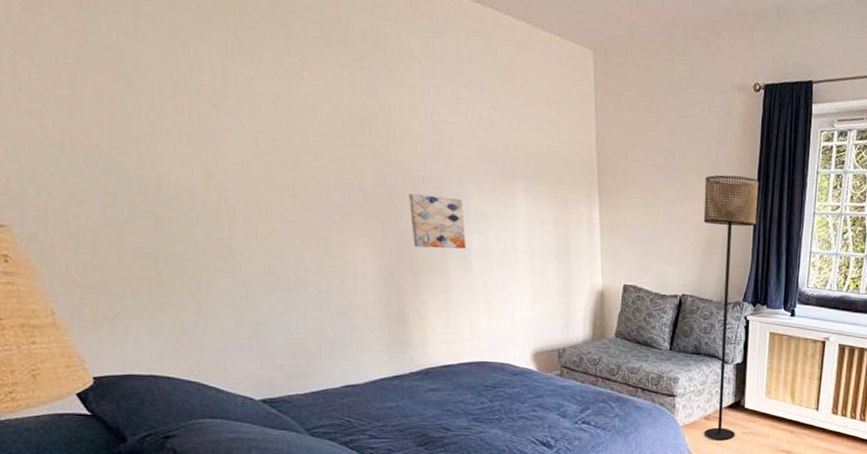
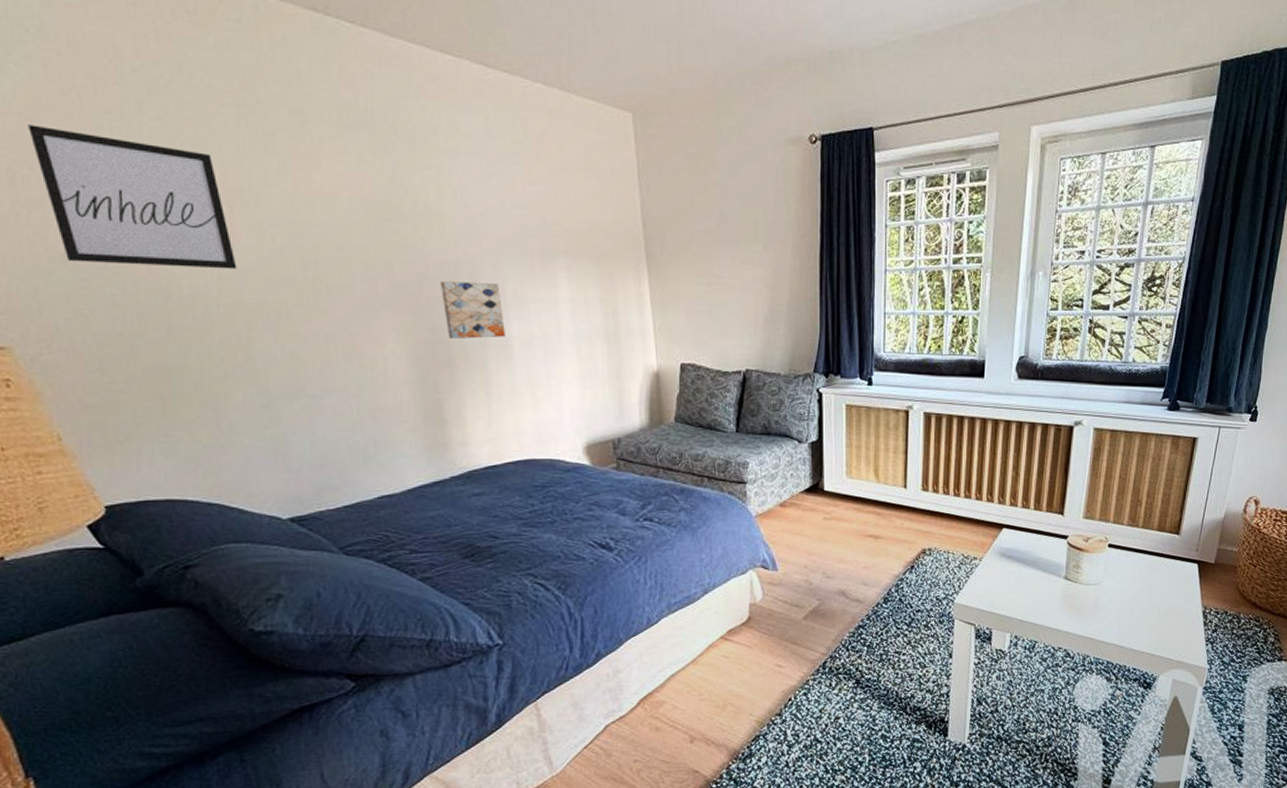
wall art: none [30,18,222,169] -> present [28,125,237,269]
floor lamp: present [703,175,759,441] -> none [763,236,823,529]

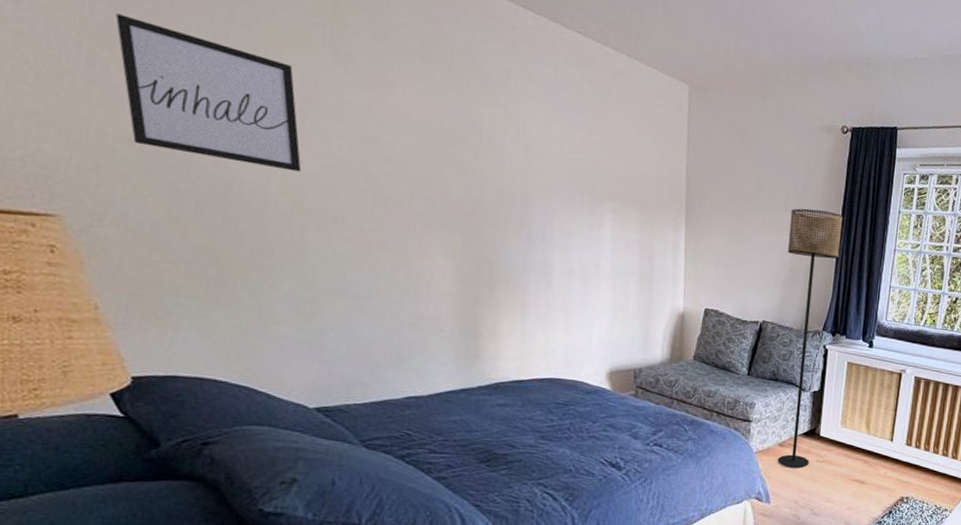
wall art: present [440,281,505,338] -> none [493,208,549,265]
floor lamp: none [763,236,823,529] -> present [777,208,843,468]

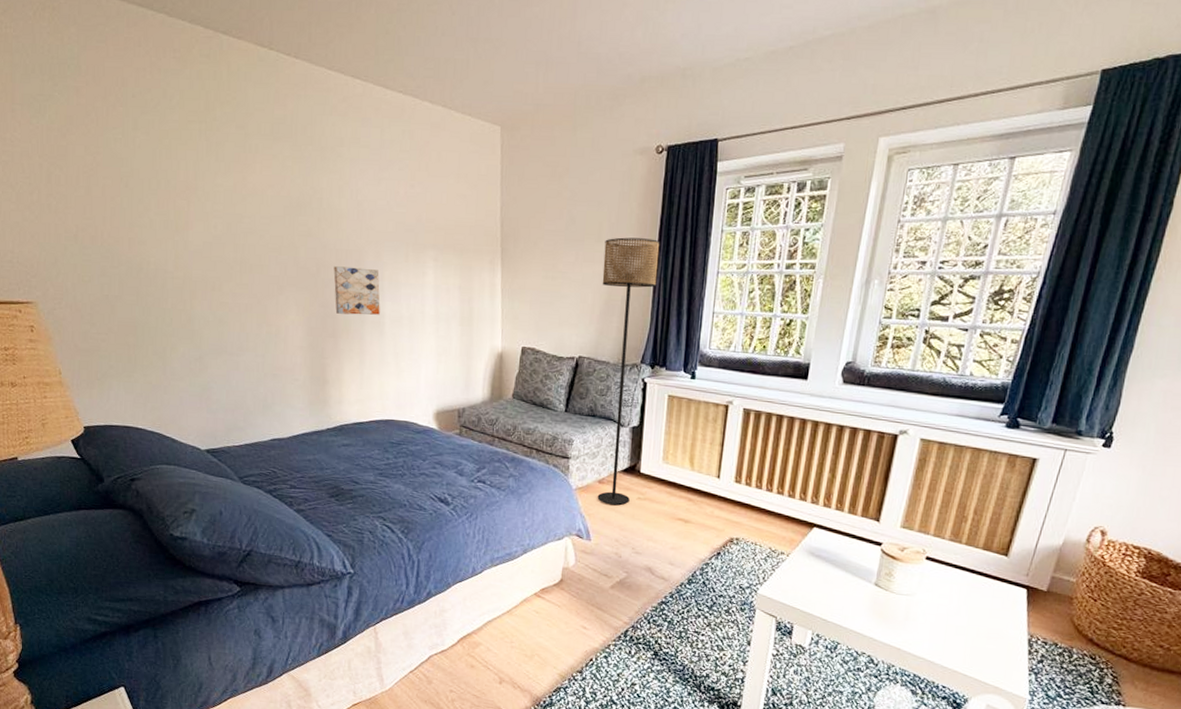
wall art: present [116,13,302,172] -> none [63,137,189,250]
wall art: none [493,208,549,265] -> present [333,266,380,315]

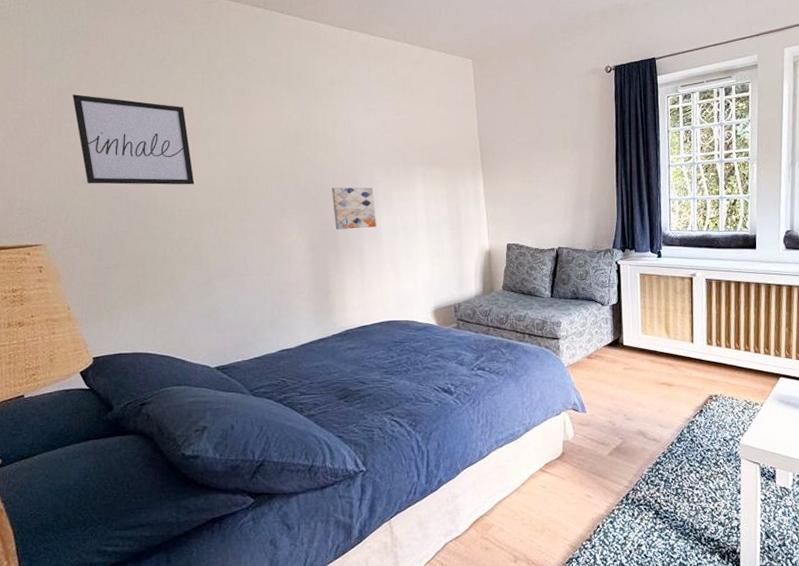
wall art: none [63,137,189,250] -> present [72,94,195,185]
floor lamp: present [597,237,660,506] -> none [571,142,619,378]

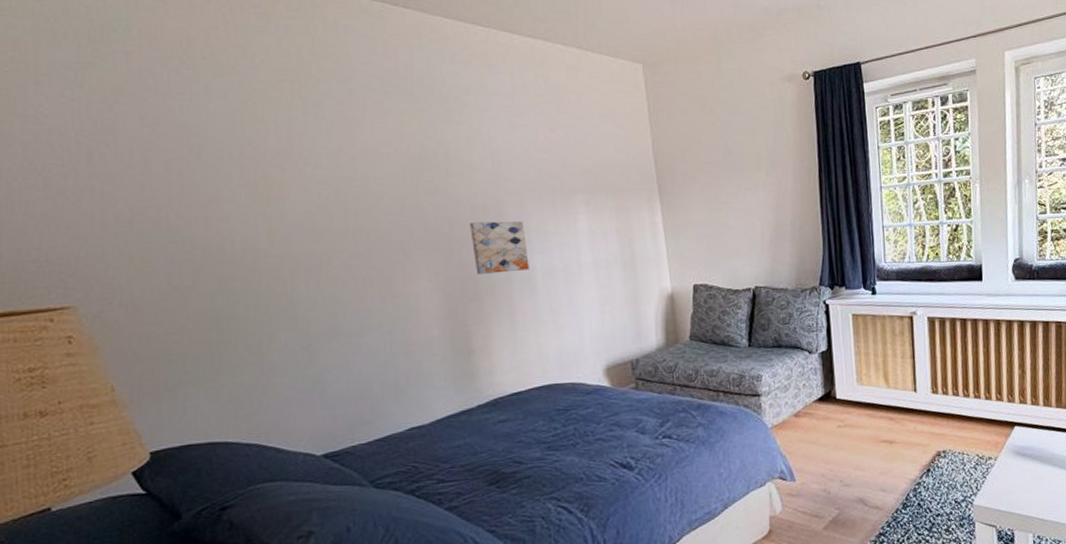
wall art: present [72,94,195,185] -> none [109,109,285,226]

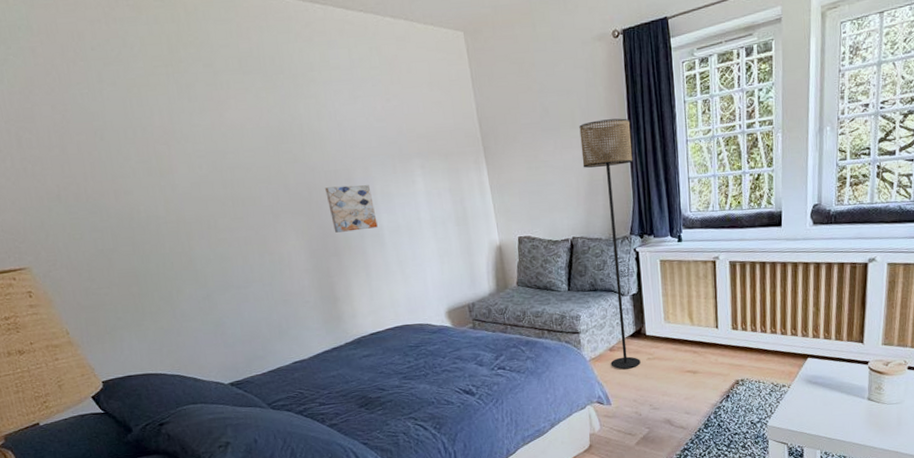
floor lamp: none [765,161,830,439] -> present [579,118,641,370]

